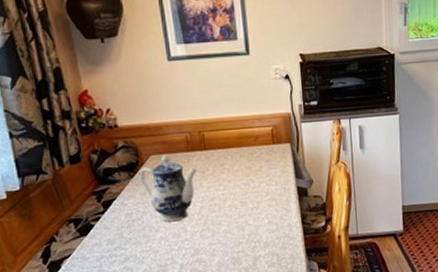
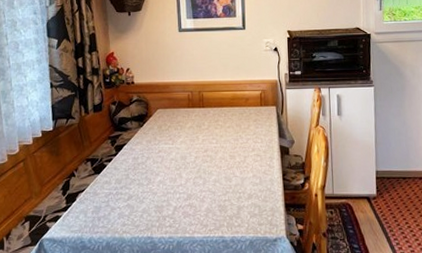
teapot: present [139,154,198,223] -> none [147,109,196,168]

